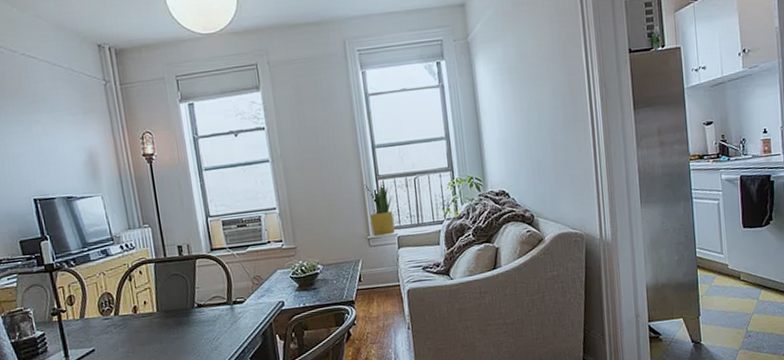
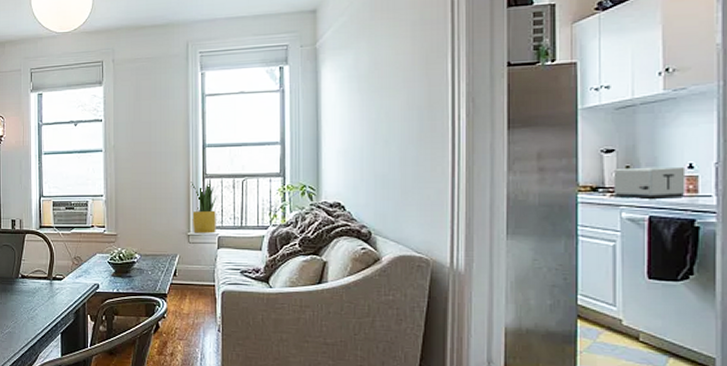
toaster: none [714,132,763,163] -> present [615,166,686,199]

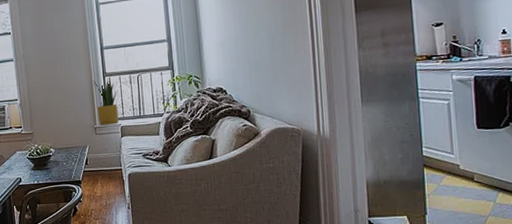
toaster: present [615,166,686,199] -> none [444,32,502,63]

